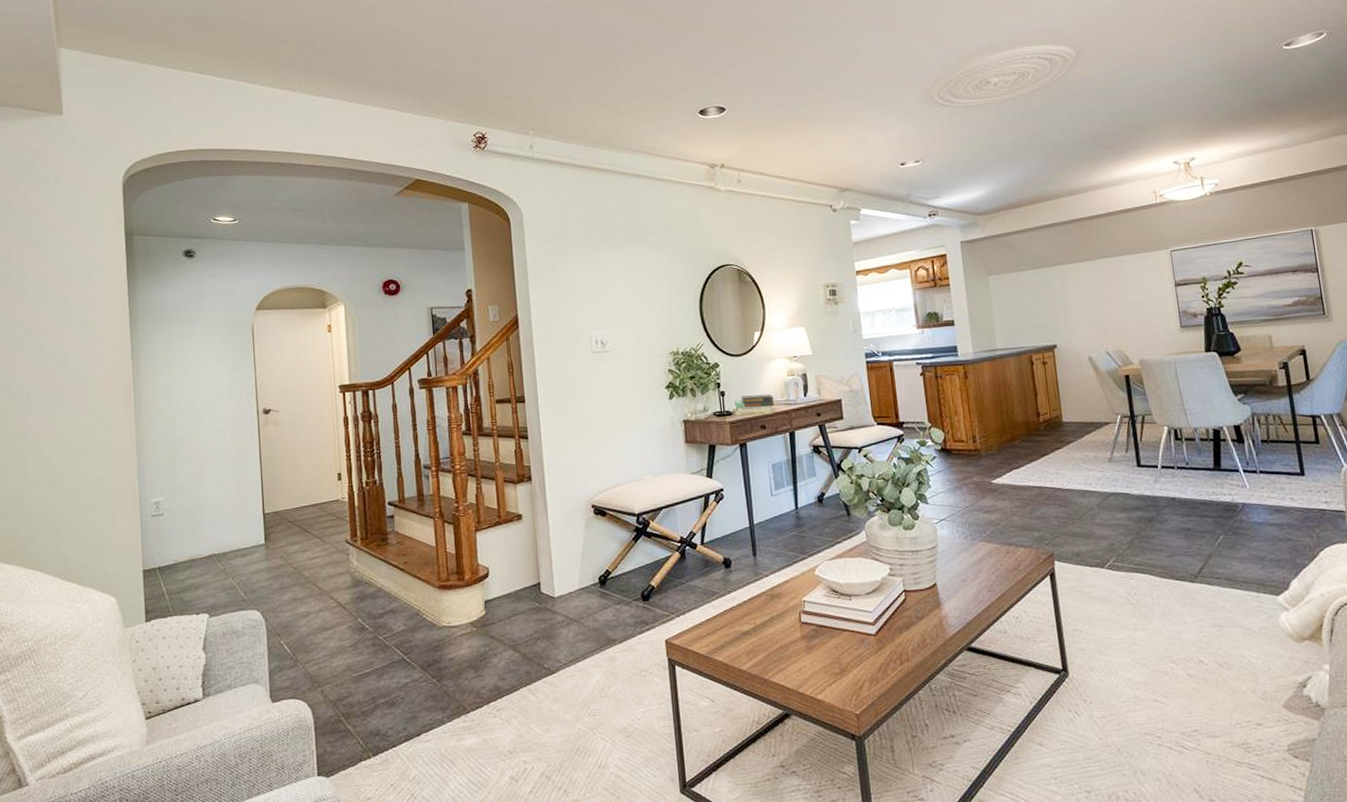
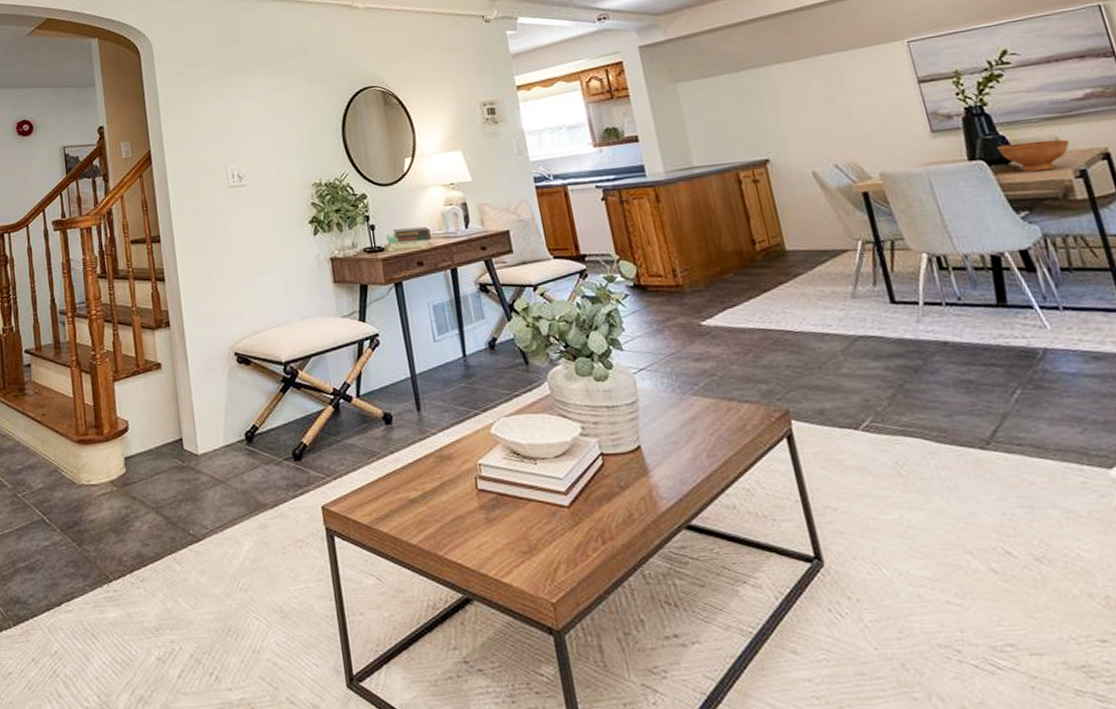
bowl: none [1226,337,1278,363] -> present [996,139,1070,173]

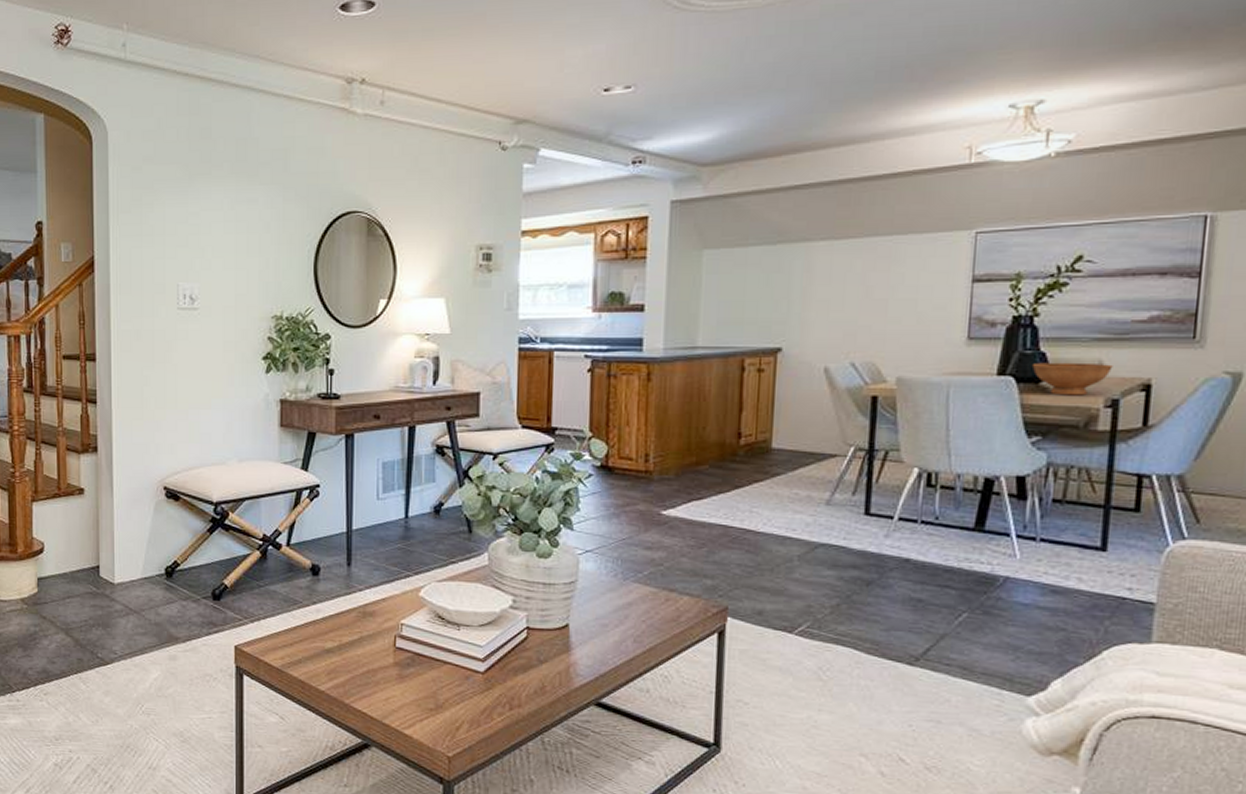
books: present [383,226,431,253] -> none [340,377,394,402]

